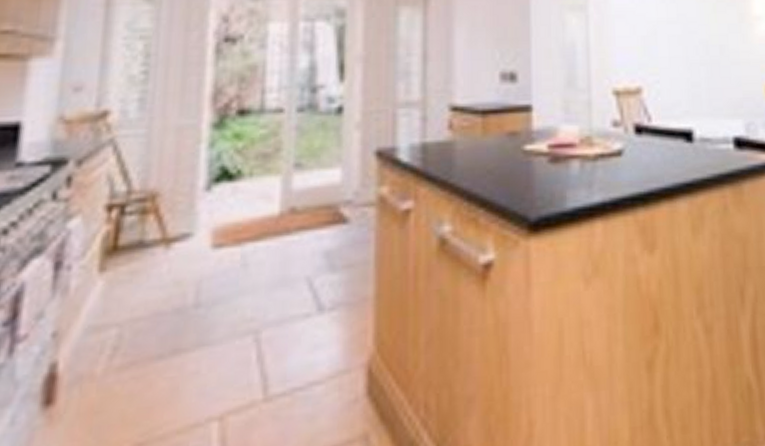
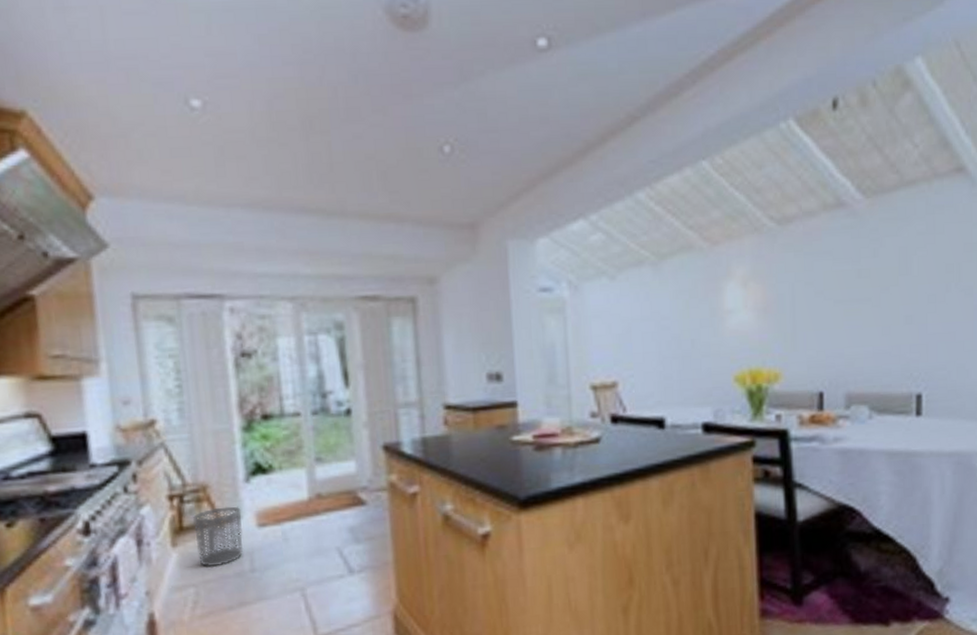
waste bin: none [130,220,195,299] -> present [193,506,244,566]

